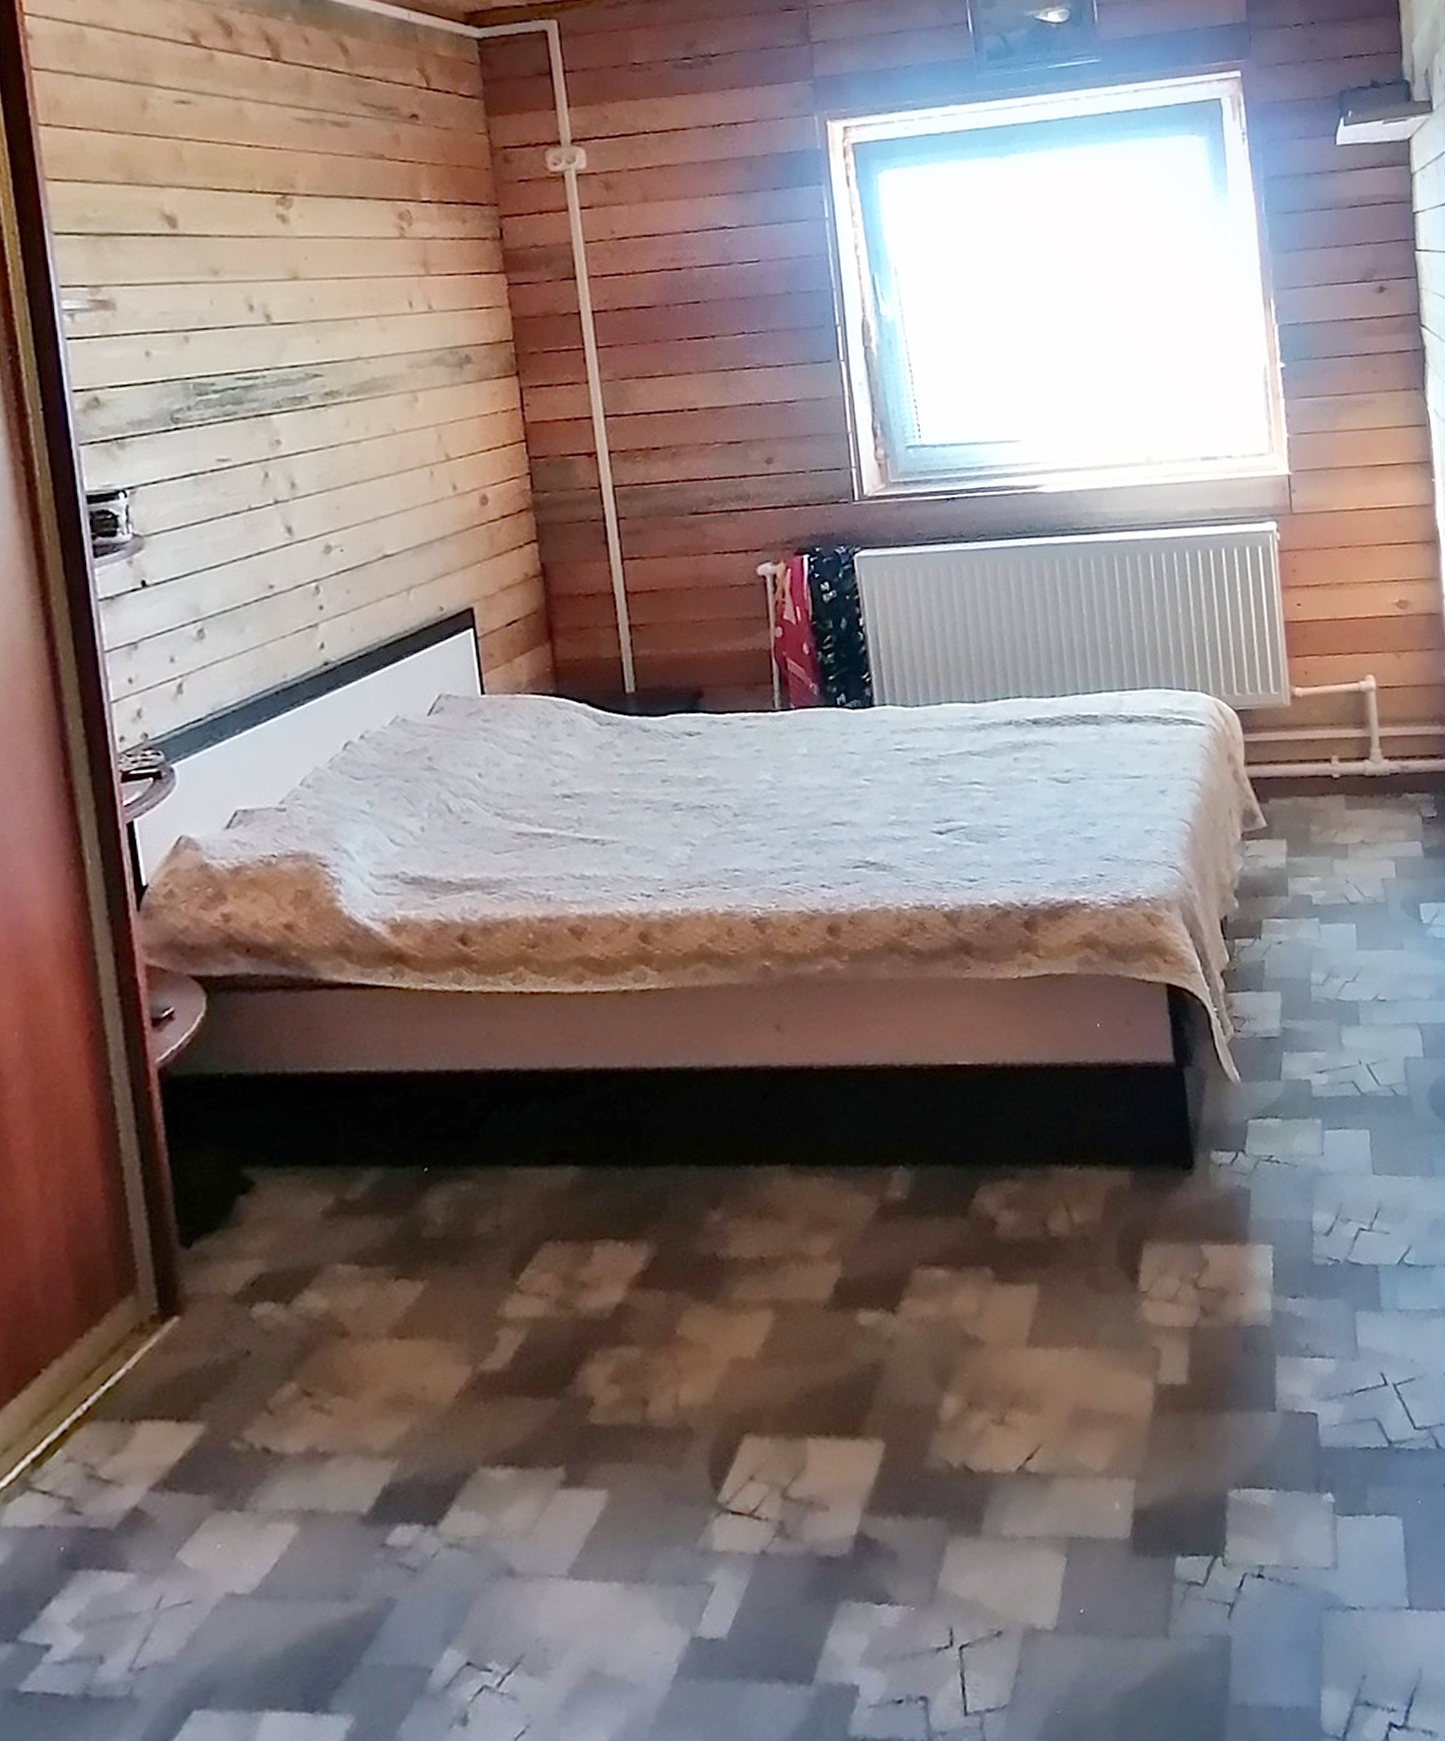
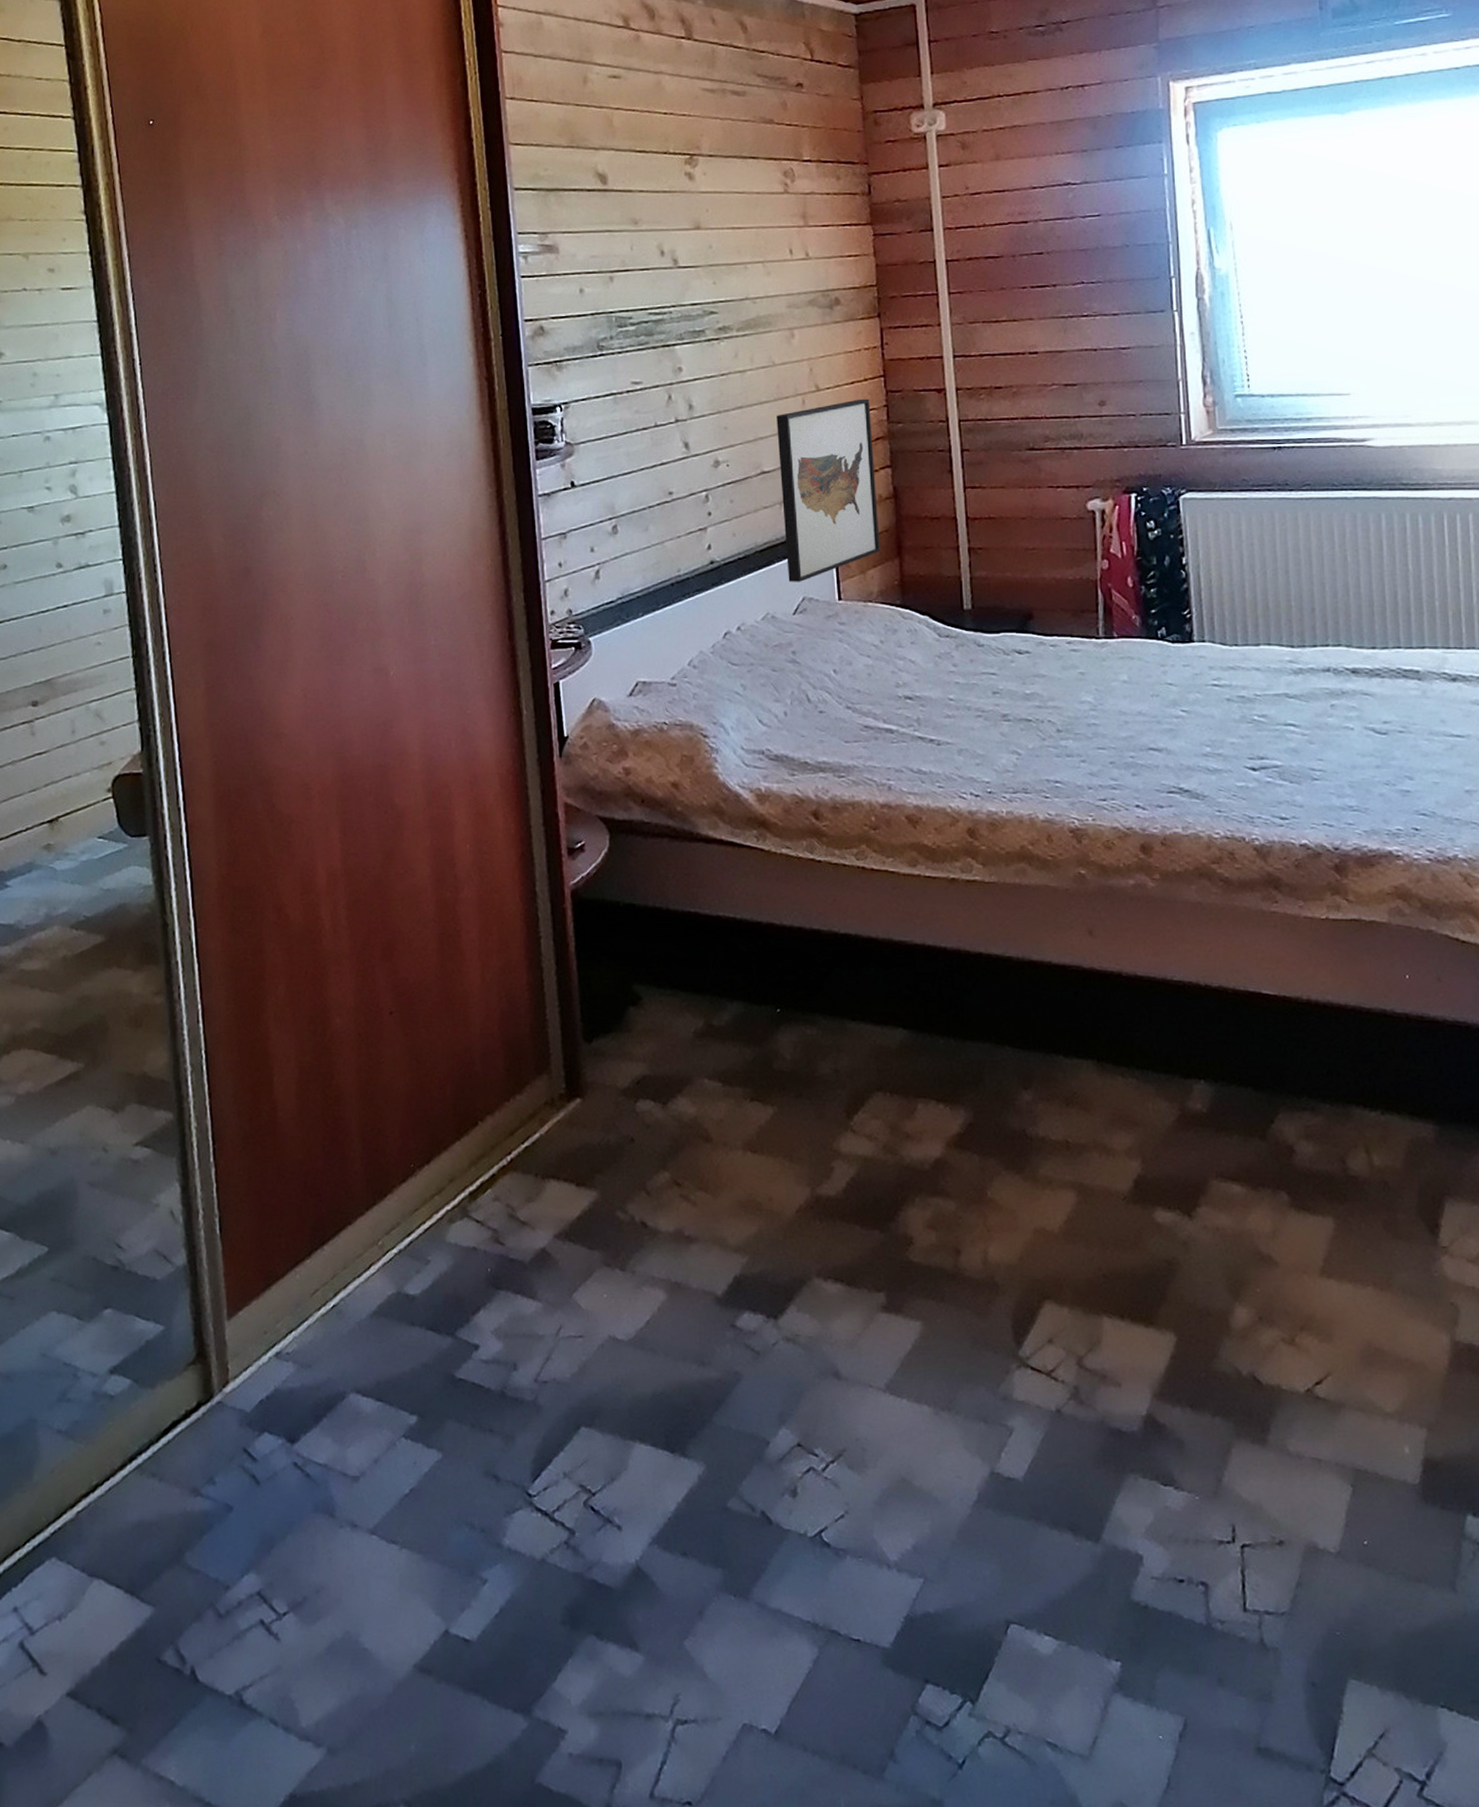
wall art: none [399,466,528,679] -> present [776,398,880,582]

